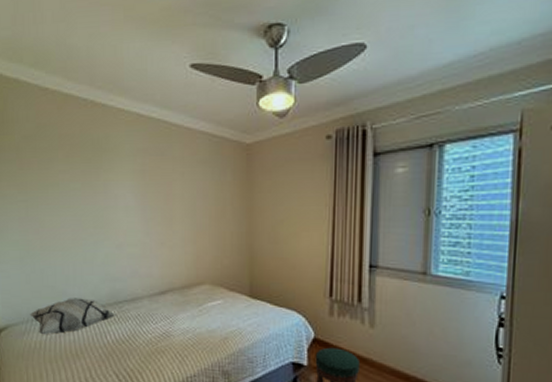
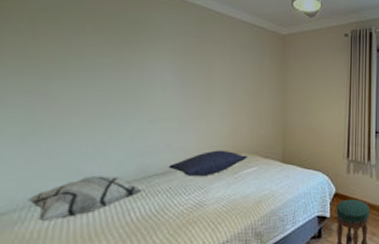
pillow: none [136,279,211,305] -> present [168,150,247,176]

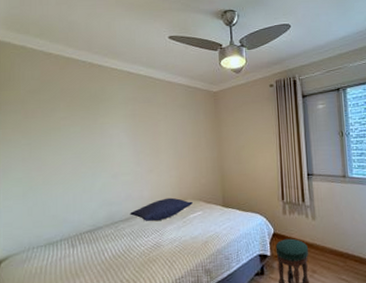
decorative pillow: present [26,176,144,221] -> none [31,222,113,259]

